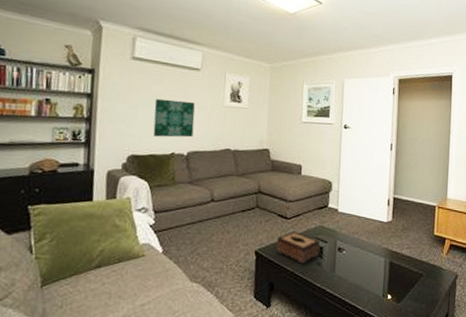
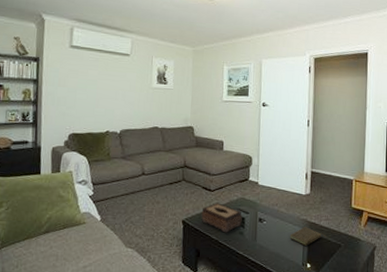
wall art: present [153,98,195,138] -> none [90,82,126,117]
book: none [370,256,408,276] -> present [290,227,326,246]

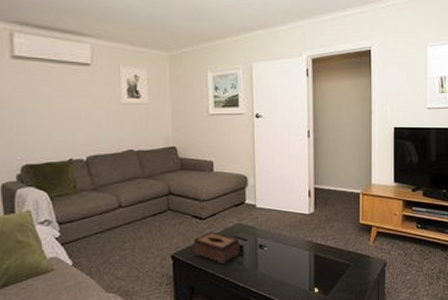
book: present [290,227,326,246] -> none [294,249,334,269]

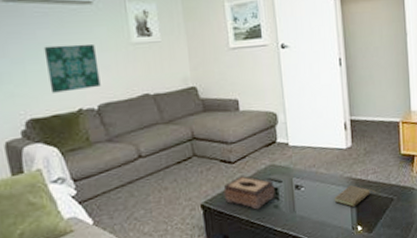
wall art: none [44,100,91,143] -> present [44,43,101,93]
book: none [294,249,334,269] -> present [334,185,376,207]

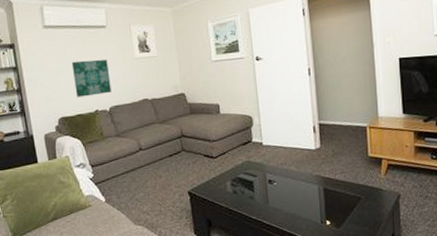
tissue box: present [223,176,275,210] -> none [206,169,251,199]
book: present [334,185,376,207] -> none [304,183,344,203]

